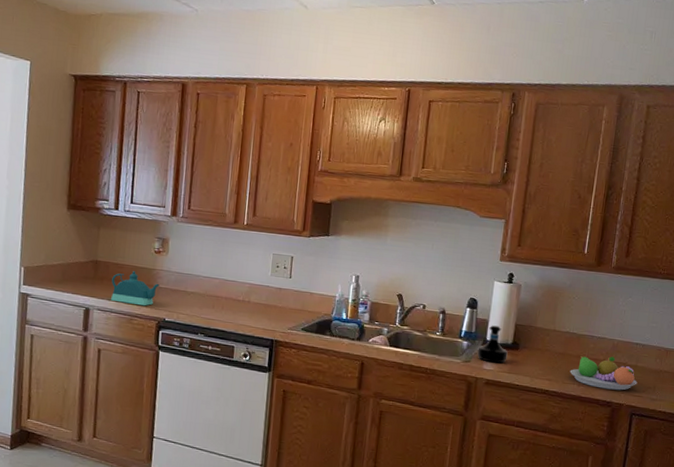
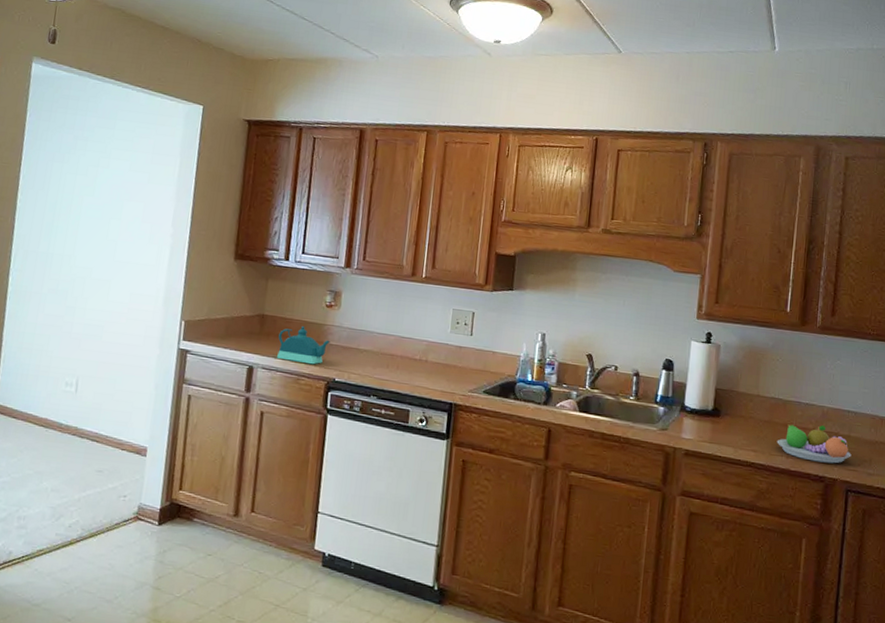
tequila bottle: present [477,325,508,364] -> none [675,389,708,432]

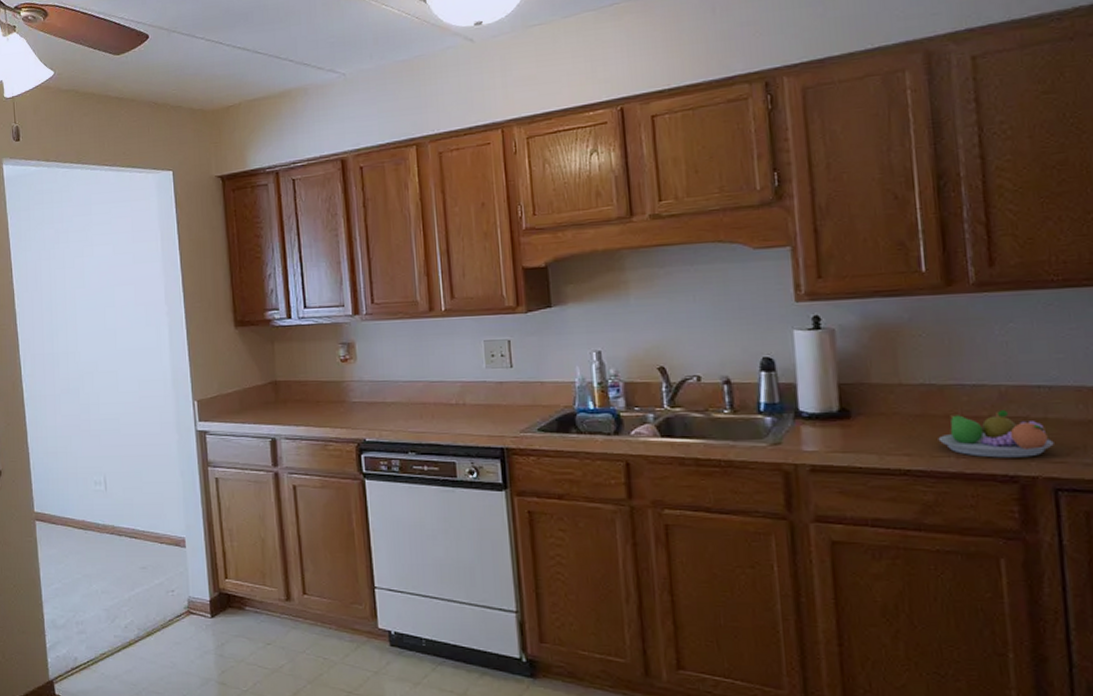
teapot: present [277,325,330,365] -> none [296,386,353,427]

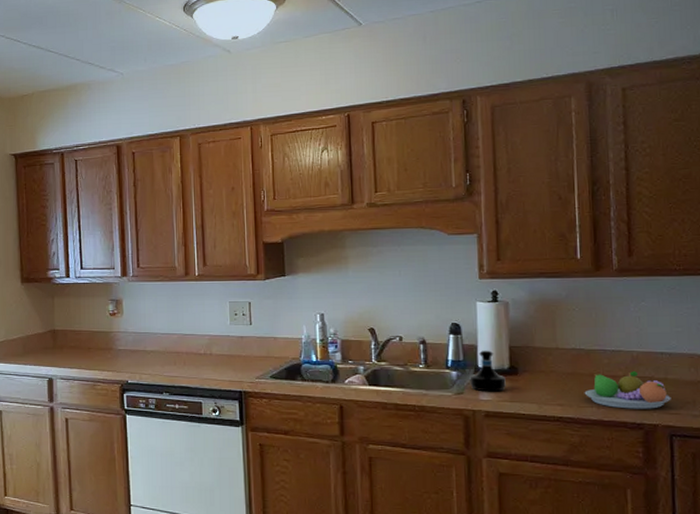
tequila bottle: none [788,389,836,441] -> present [470,350,506,392]

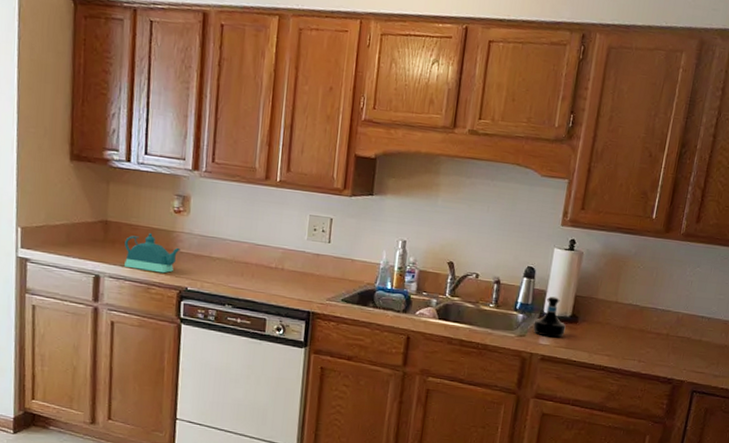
teapot: none [71,335,118,370] -> present [124,232,180,273]
fruit bowl: present [584,371,671,409] -> none [630,330,701,367]

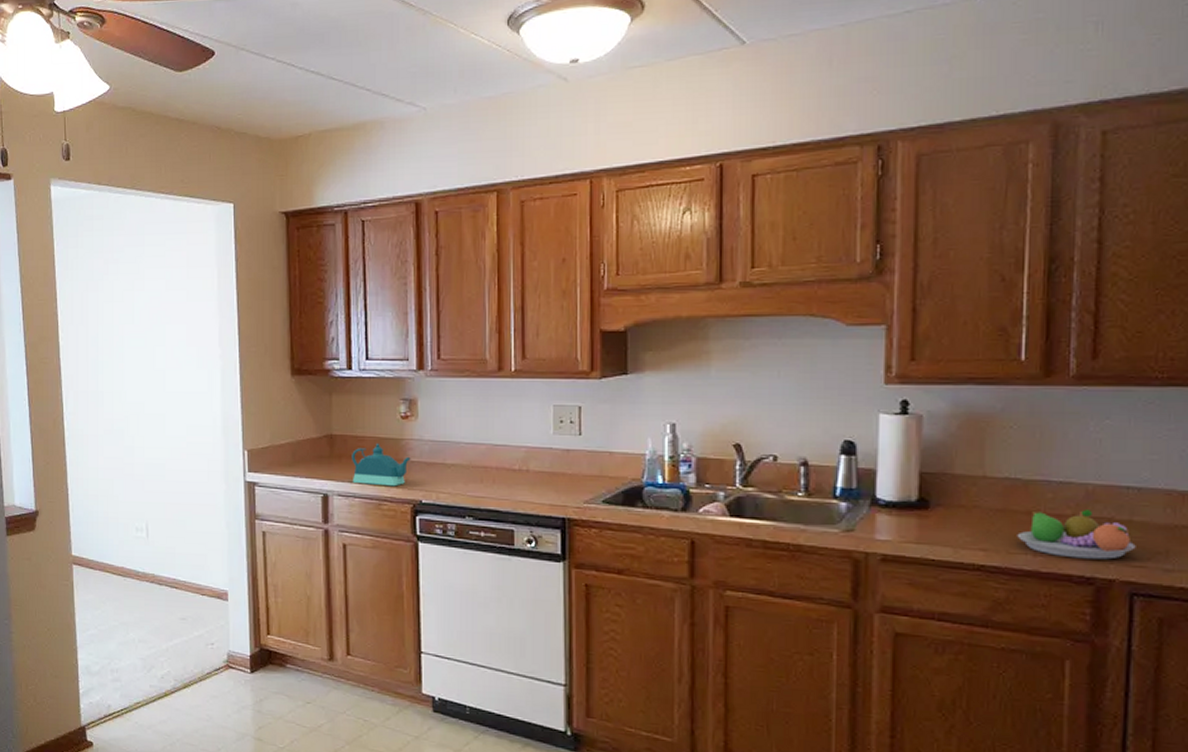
tequila bottle: present [533,296,566,338] -> none [864,476,912,531]
fruit bowl: none [630,330,701,367] -> present [1017,510,1136,560]

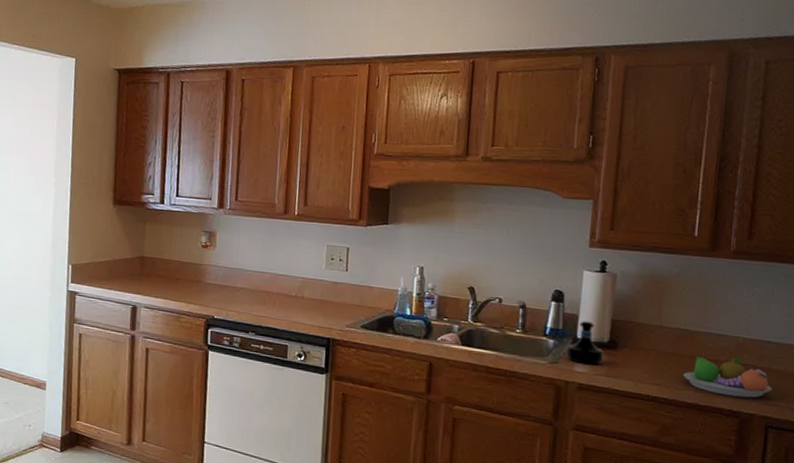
teapot: present [352,442,411,487] -> none [158,266,207,303]
tequila bottle: none [864,476,912,531] -> present [566,321,604,365]

